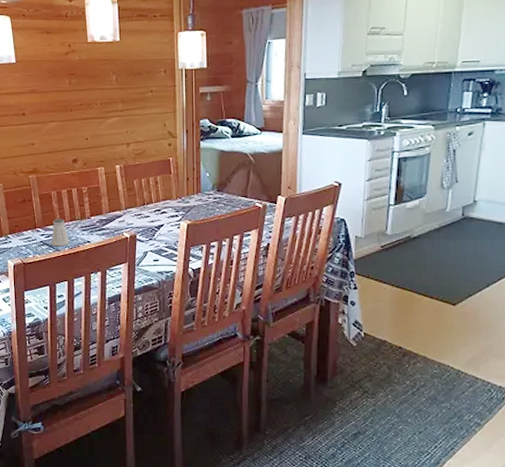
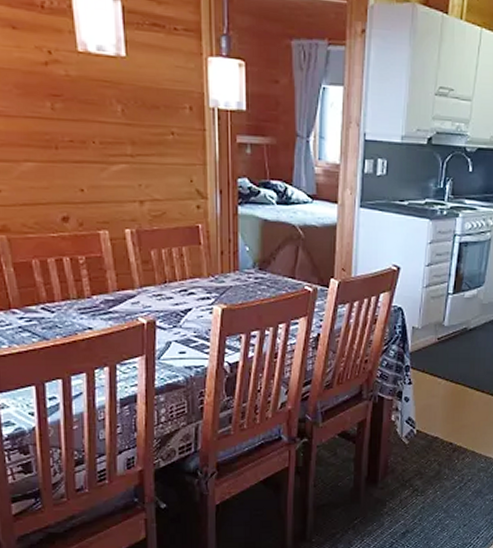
saltshaker: present [51,218,70,247] -> none [35,296,63,334]

